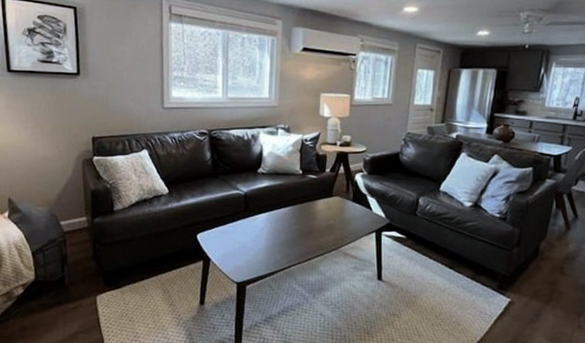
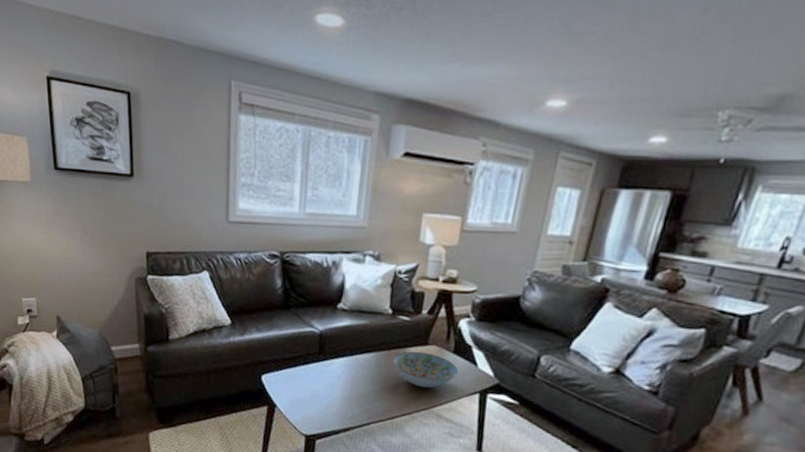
decorative bowl: none [305,202,357,232] -> present [392,351,458,389]

